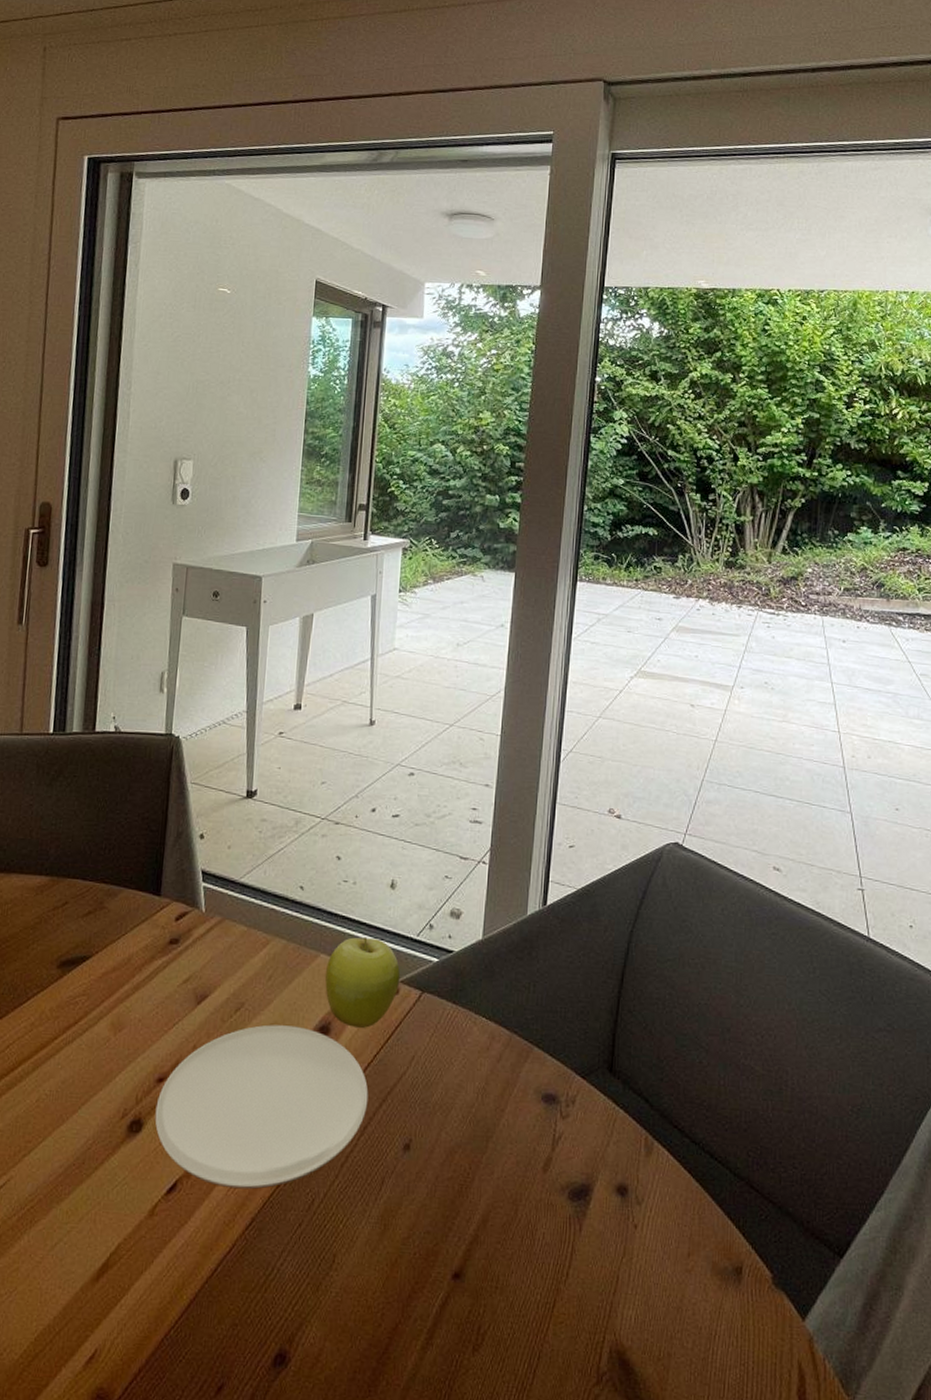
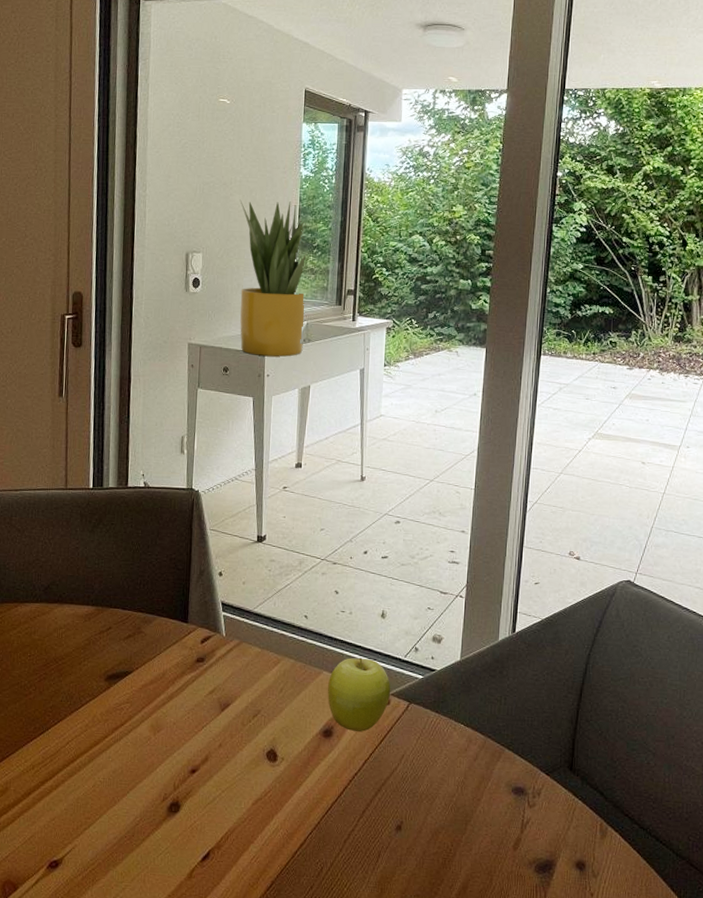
plate: present [155,1025,369,1190] -> none [190,728,366,859]
planter: none [234,400,316,580] -> present [240,199,309,357]

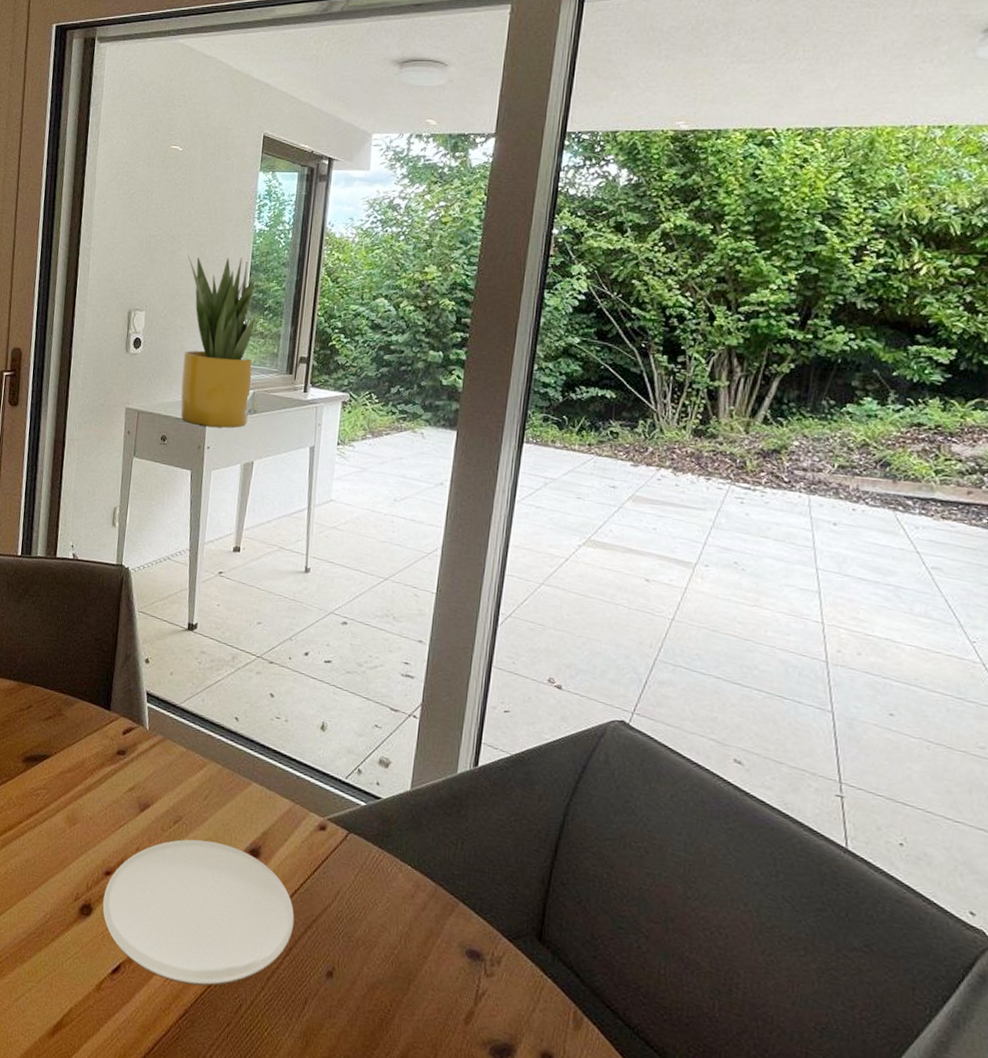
plate: none [190,728,366,859] -> present [102,839,295,986]
fruit: present [327,657,391,732] -> none [256,771,328,858]

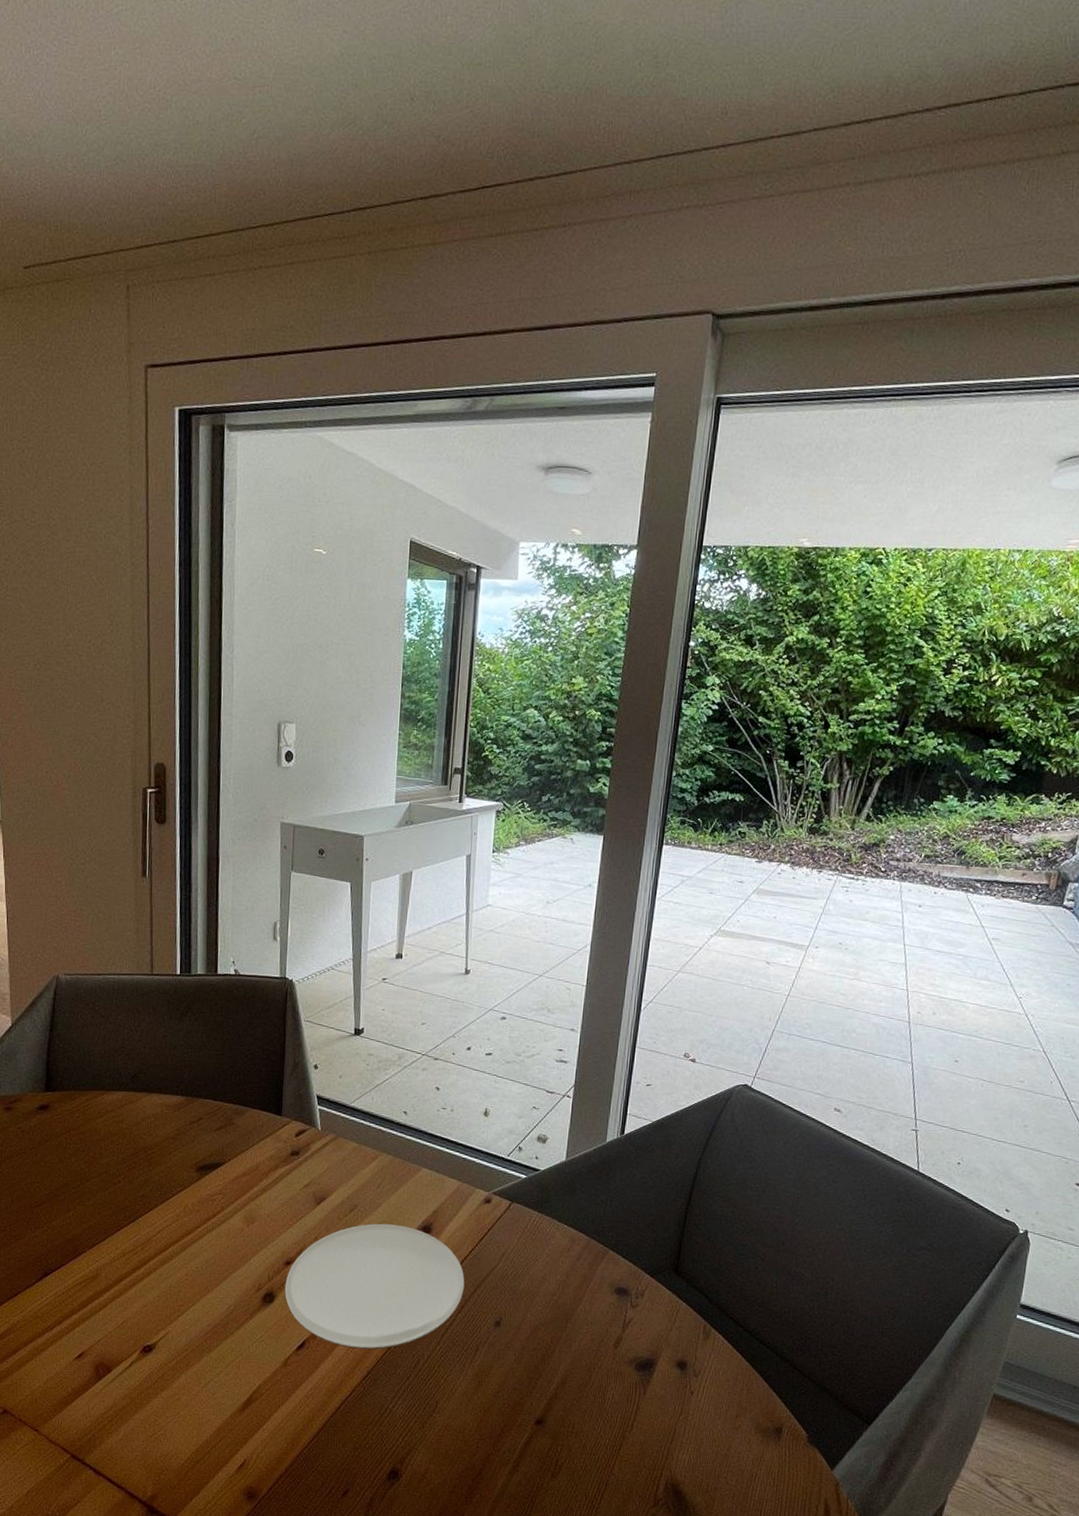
planter: present [180,254,259,428] -> none [336,664,412,840]

